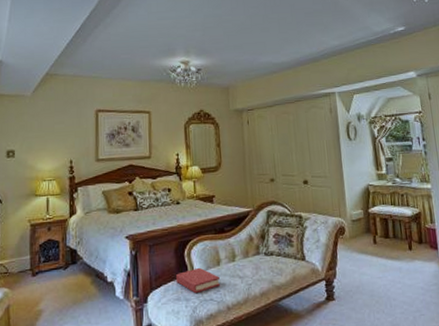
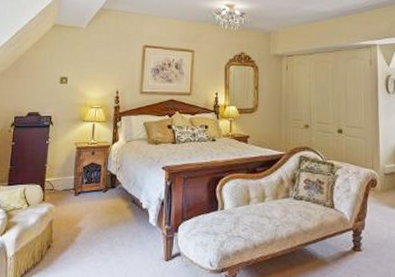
hardback book: present [176,267,220,294] -> none [207,204,248,229]

